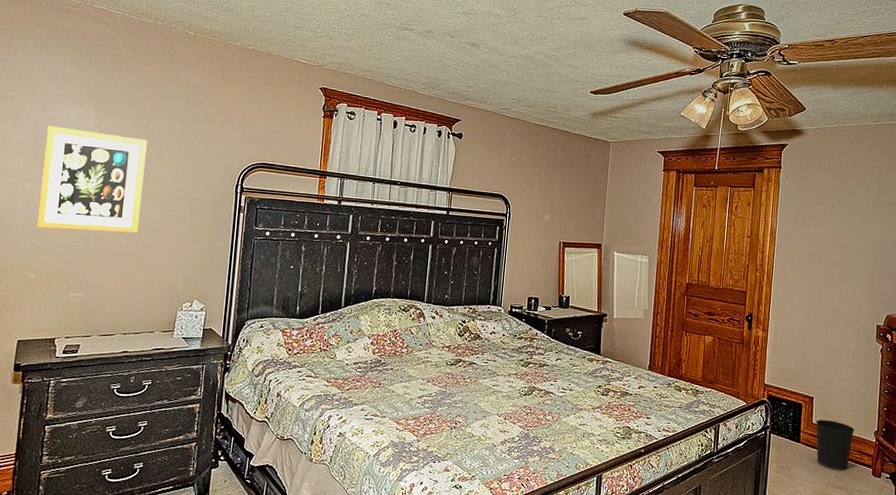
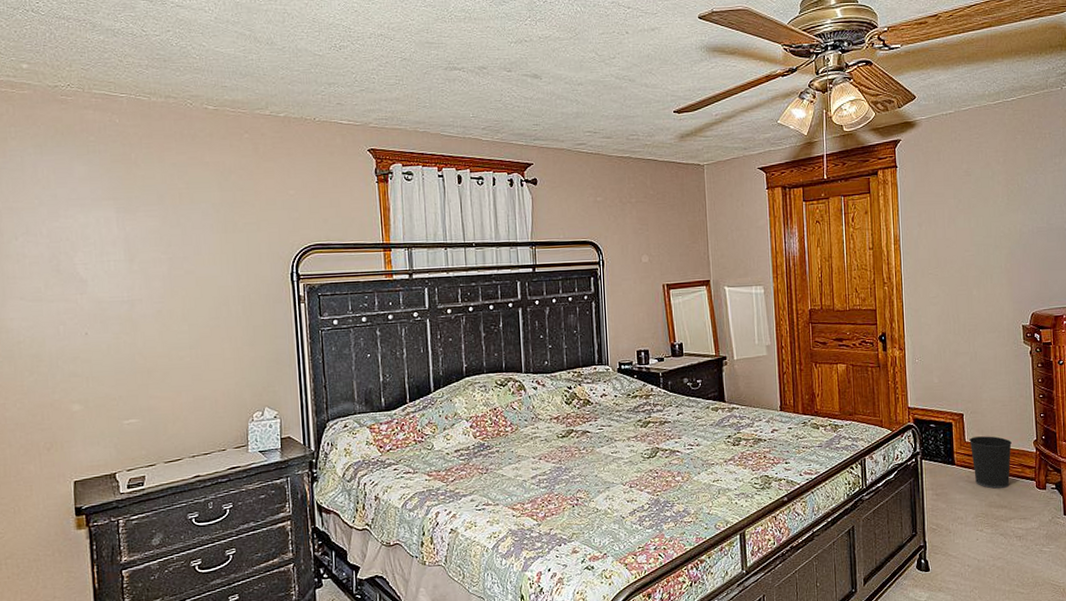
wall art: present [36,125,147,234] -> none [64,235,189,353]

